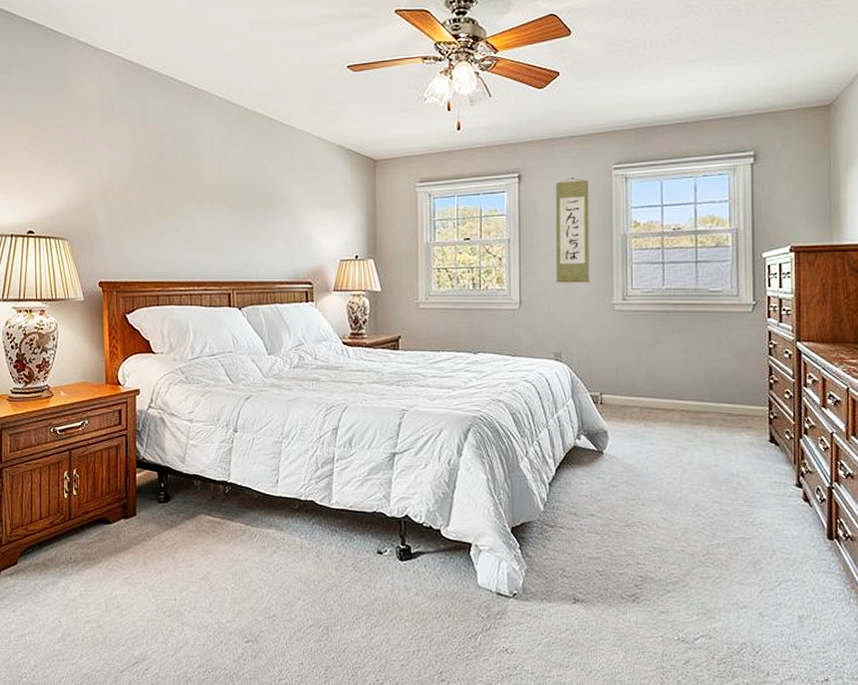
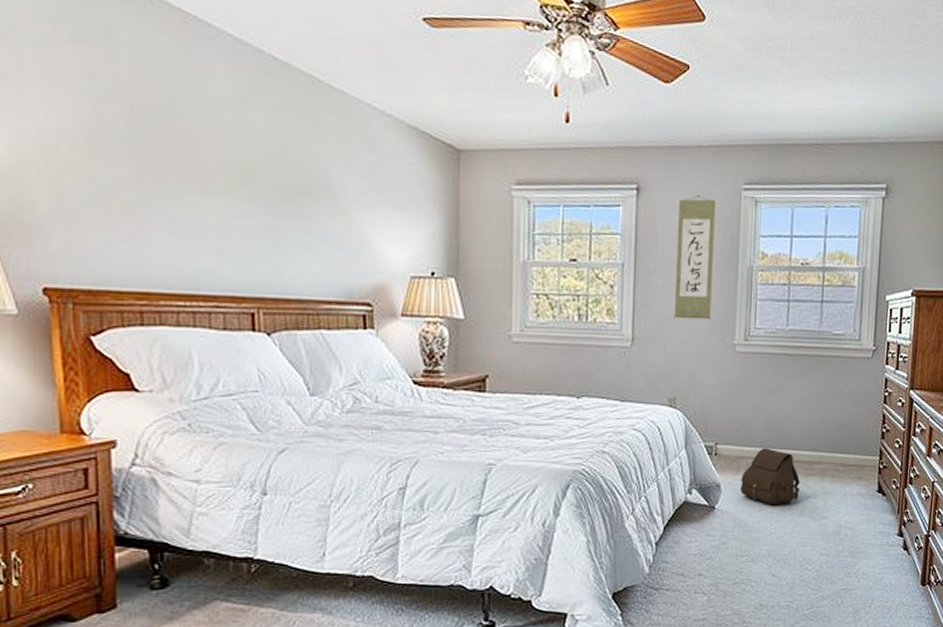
satchel: none [627,398,687,452] -> present [741,448,800,505]

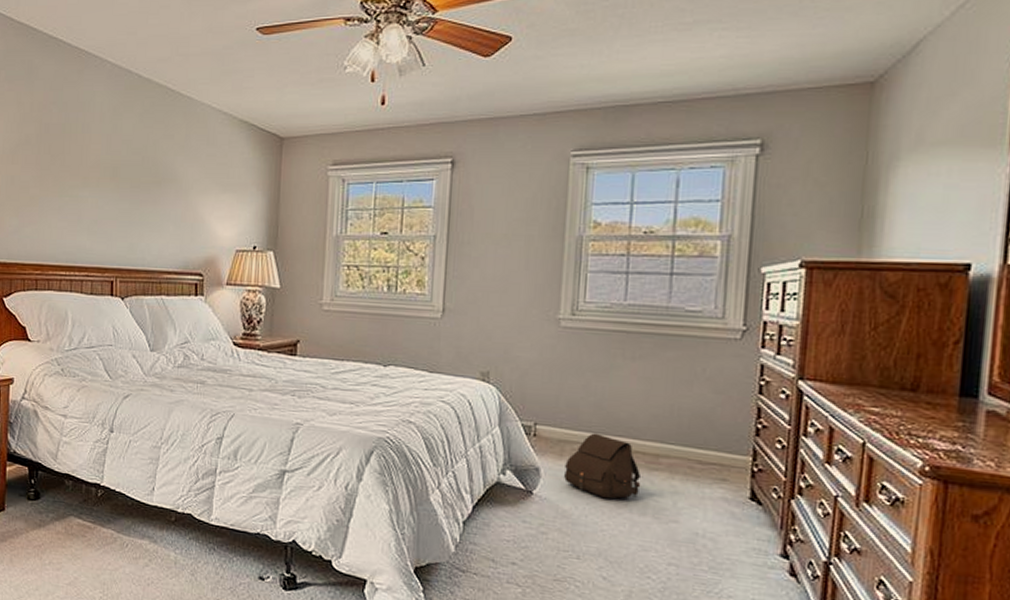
wall scroll: present [673,195,716,320] -> none [488,165,539,292]

